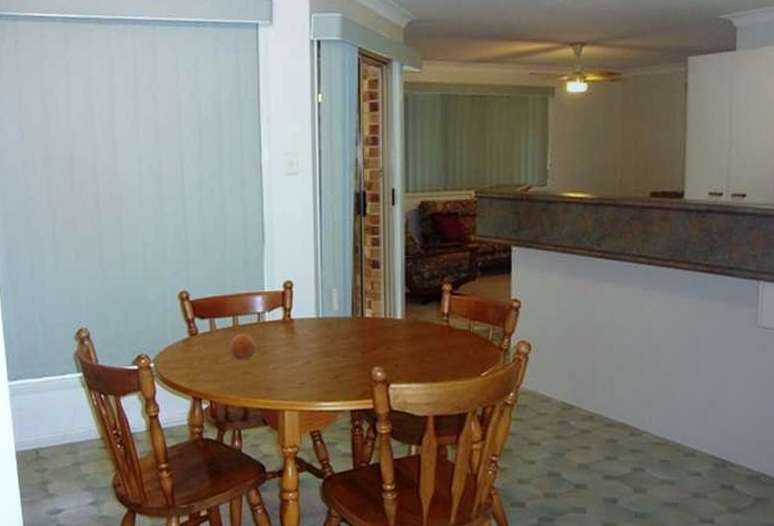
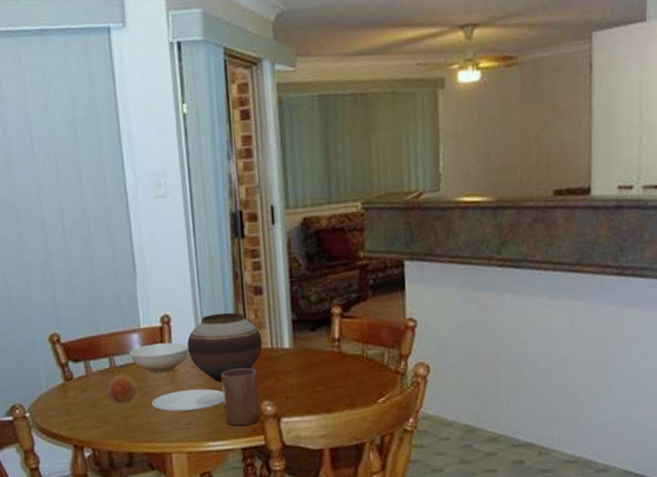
bowl: none [252,307,308,333] -> present [129,342,190,373]
plate: none [270,352,338,373] -> present [152,389,225,413]
vase: none [306,282,376,347] -> present [187,312,262,383]
cup: none [336,335,370,389] -> present [221,368,261,426]

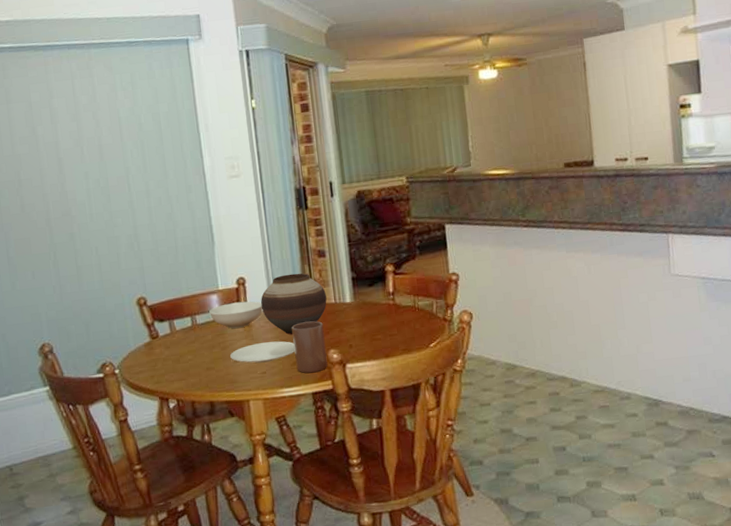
fruit: present [107,373,137,403] -> none [190,330,217,357]

